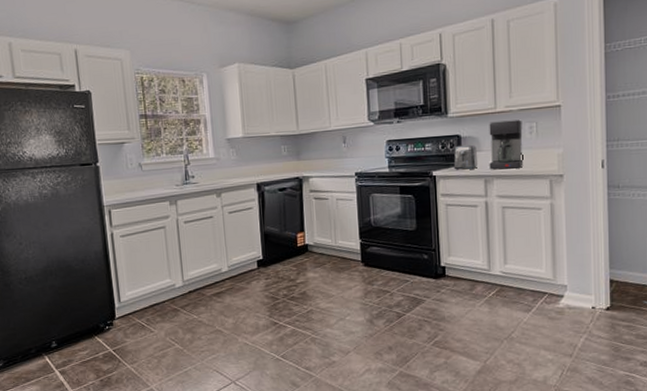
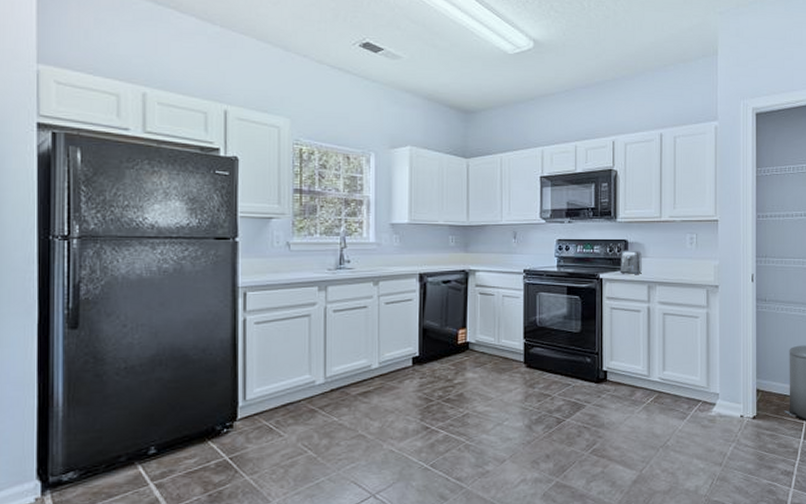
coffee maker: present [489,120,524,170] -> none [653,230,684,277]

